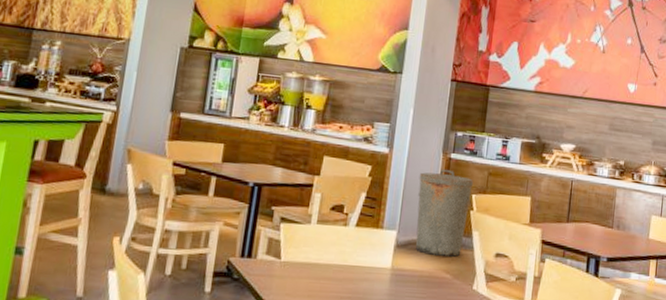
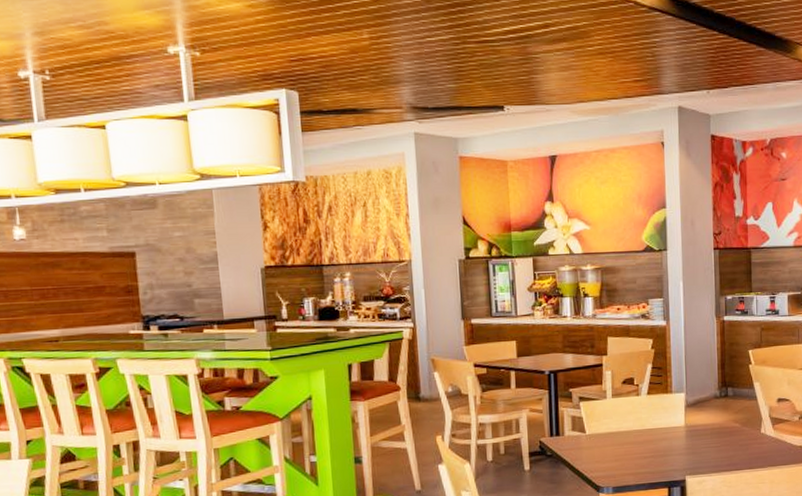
trash can: present [415,169,474,258] -> none [697,331,749,410]

